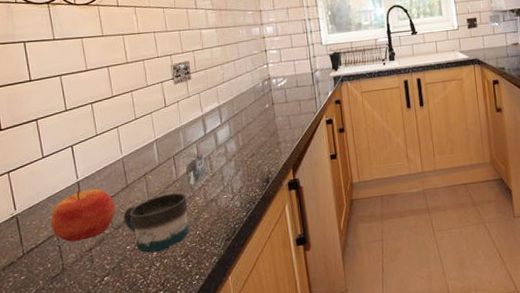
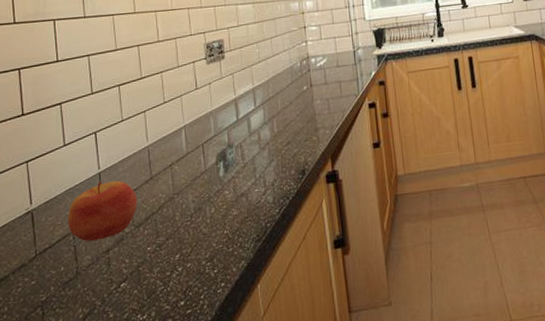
mug: present [123,193,189,254] -> none [145,186,216,256]

